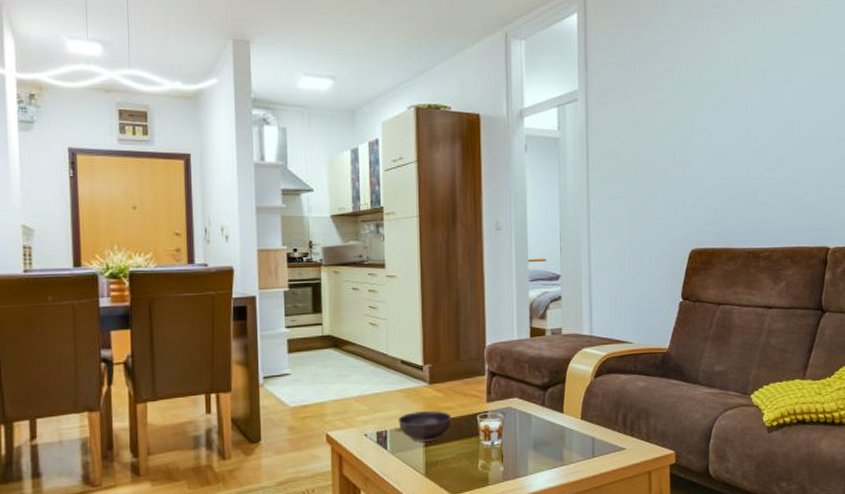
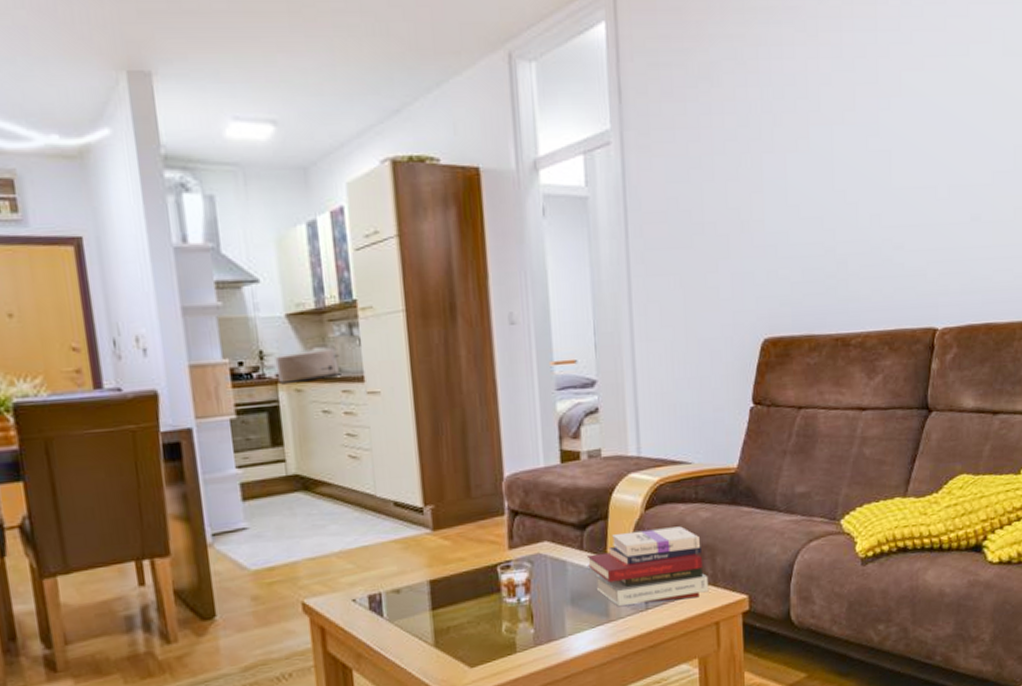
bowl: present [398,411,452,442] -> none [394,564,465,605]
books: none [547,392,643,453] -> present [586,526,709,606]

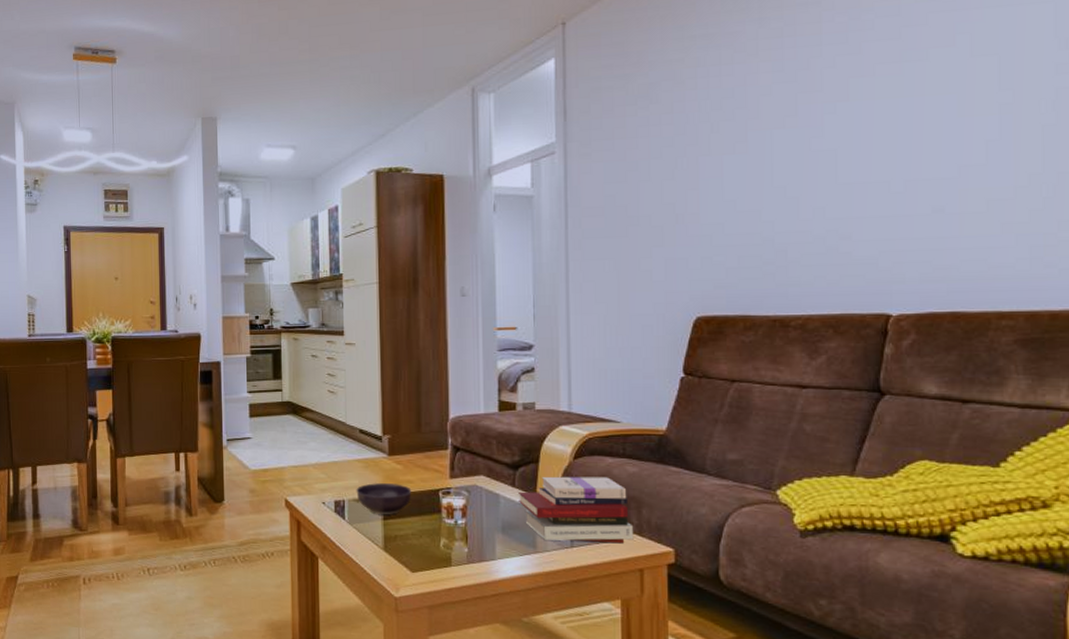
toaster: present [274,347,340,385] -> none [281,308,327,334]
bowl: none [394,564,465,605] -> present [356,483,412,514]

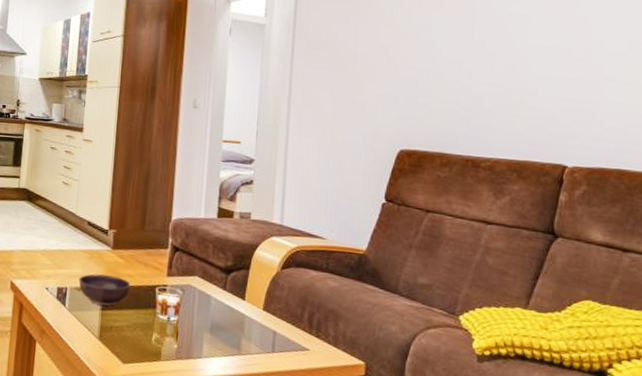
books: present [517,476,634,544] -> none [227,282,330,353]

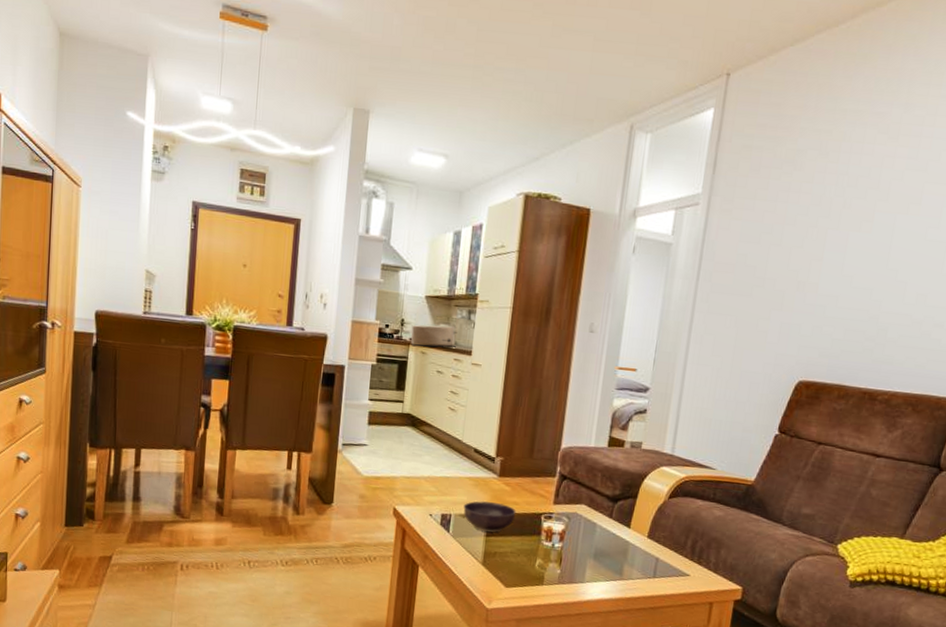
toaster: none [26,104,69,126] -> present [410,324,457,348]

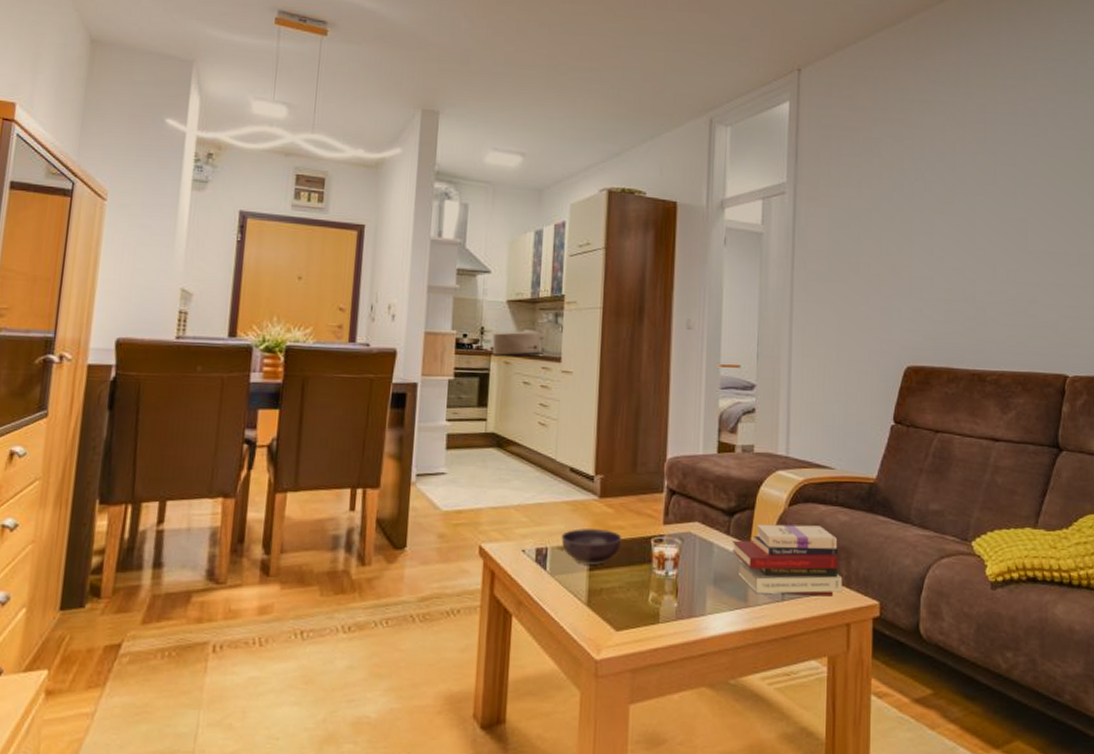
books: none [613,511,711,579] -> present [731,524,843,597]

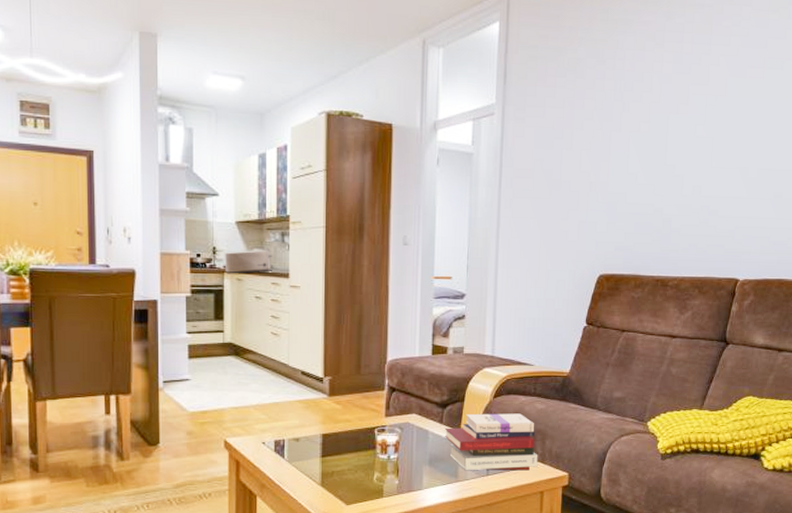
bowl: present [561,529,622,564] -> none [296,423,350,452]

